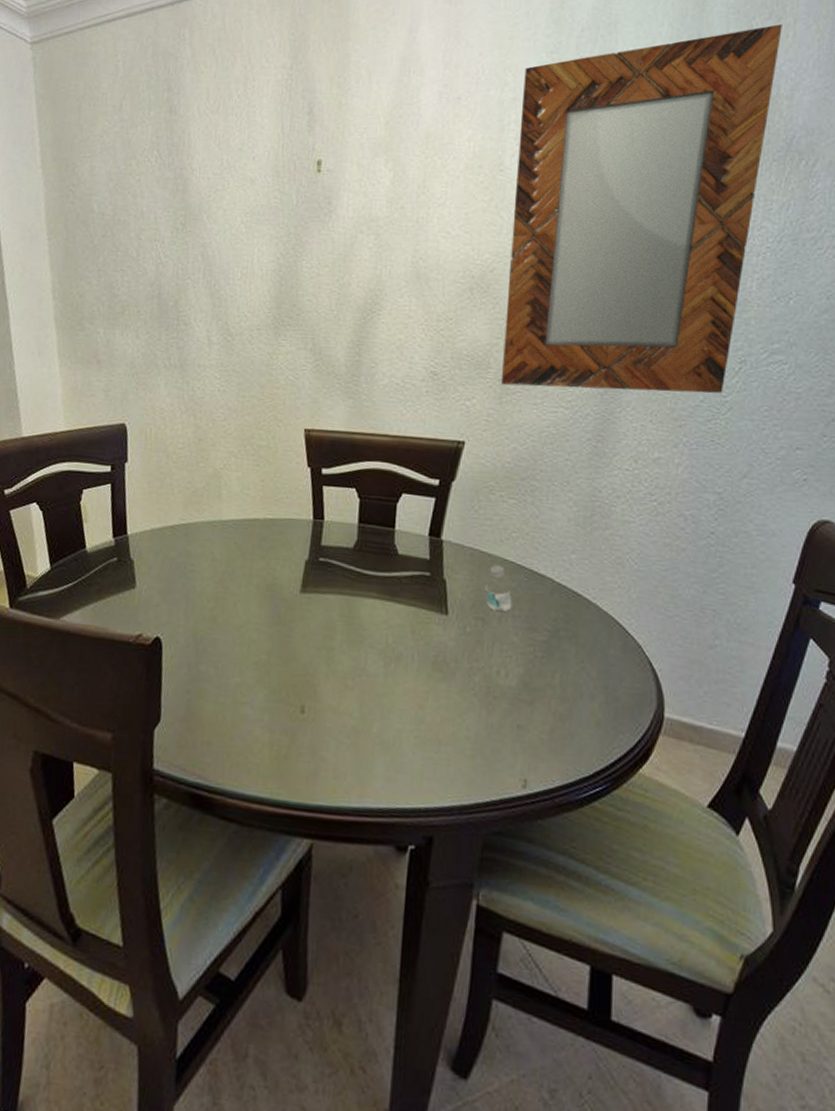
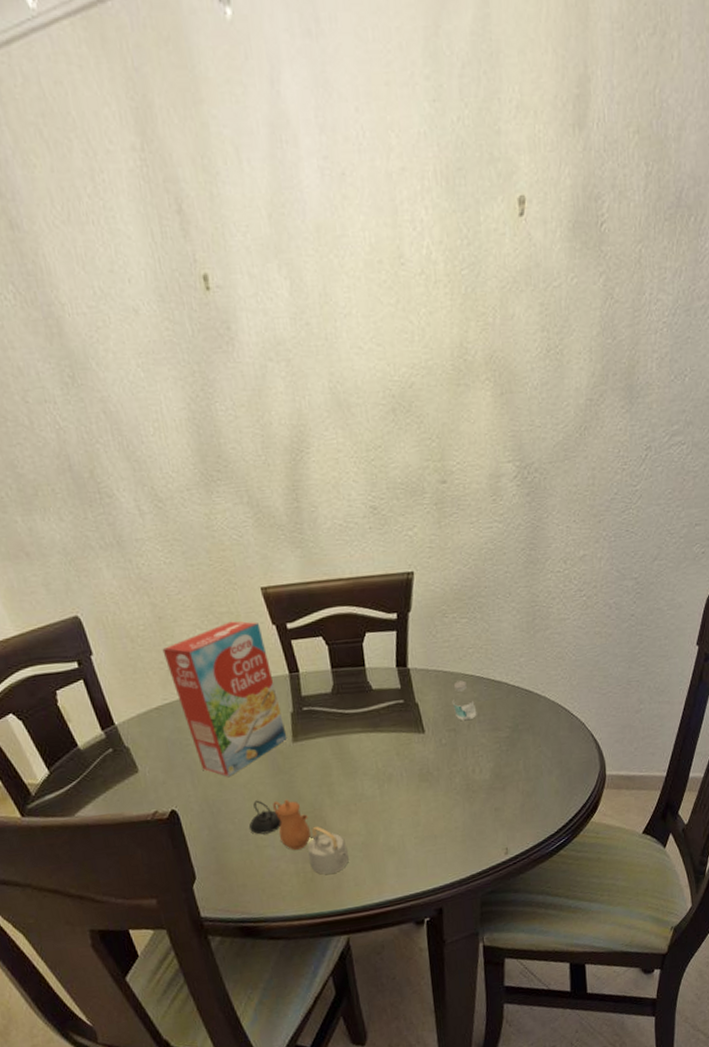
cereal box: none [193,455,296,614] -> present [162,621,287,777]
teapot: none [232,647,334,756] -> present [249,799,349,875]
home mirror: present [502,24,782,394] -> none [408,42,667,508]

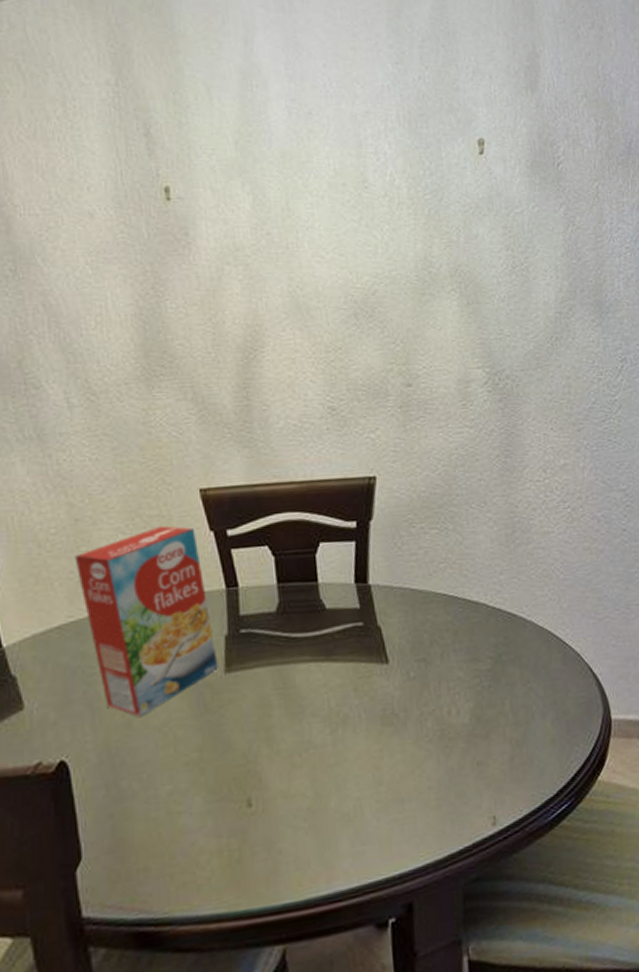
teapot: present [249,799,349,875] -> none [161,747,289,854]
jar: present [452,680,477,721] -> none [421,600,452,650]

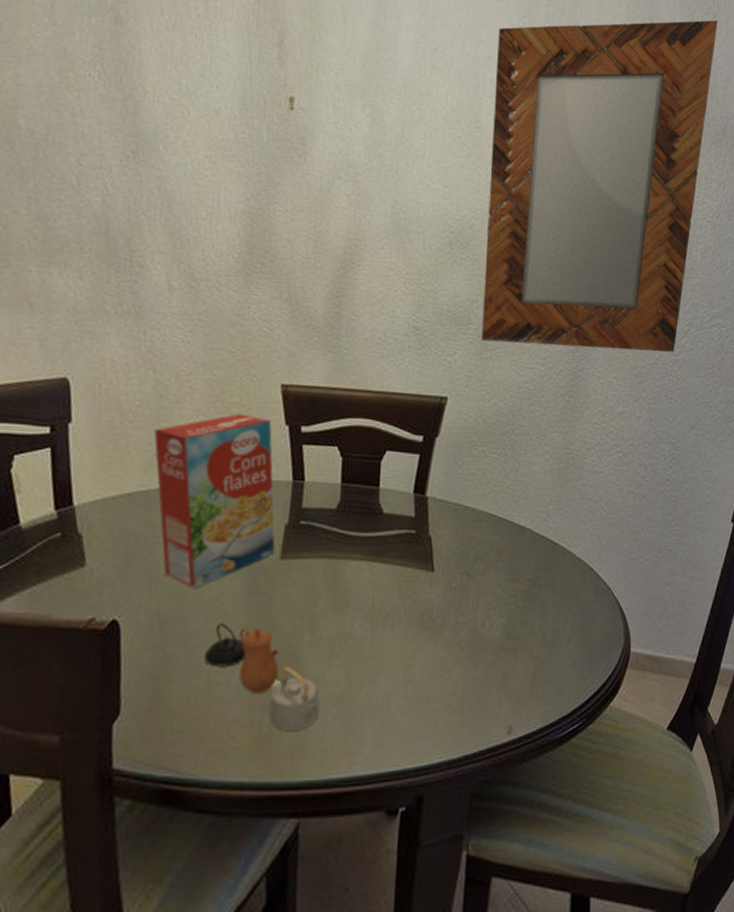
teapot: none [161,747,289,854] -> present [204,623,320,731]
home mirror: none [373,33,611,411] -> present [482,20,718,353]

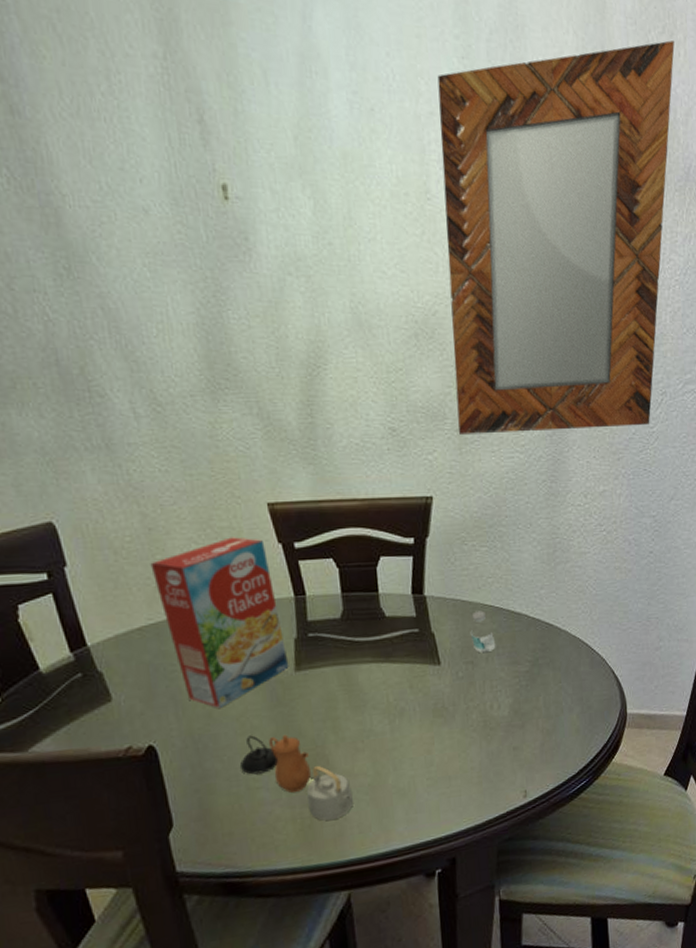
jar: none [469,519,495,565] -> present [470,610,496,654]

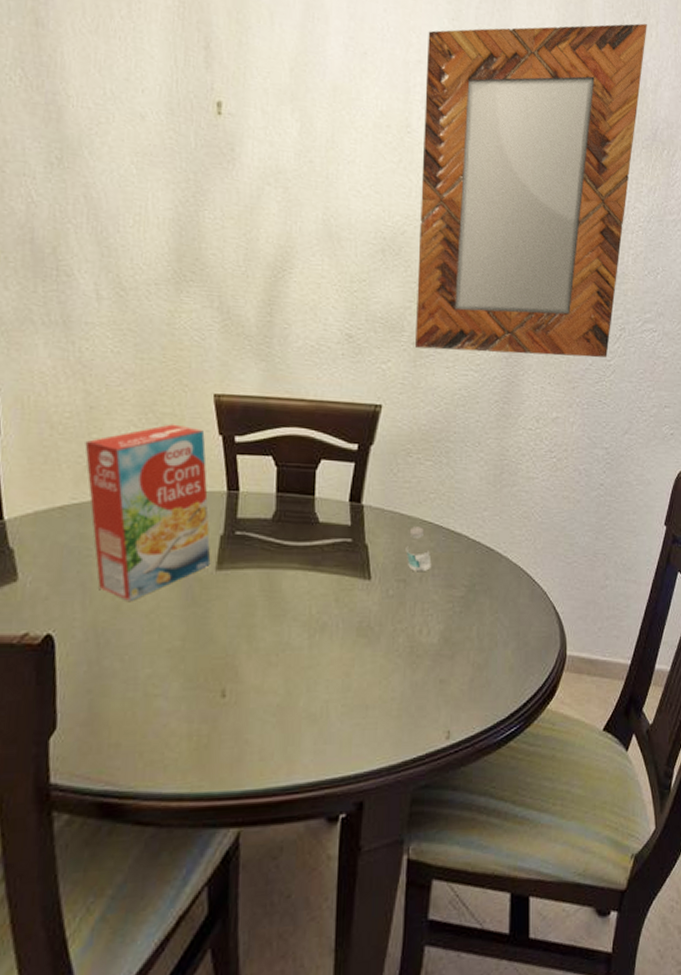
teapot: present [240,734,353,821] -> none [141,635,258,741]

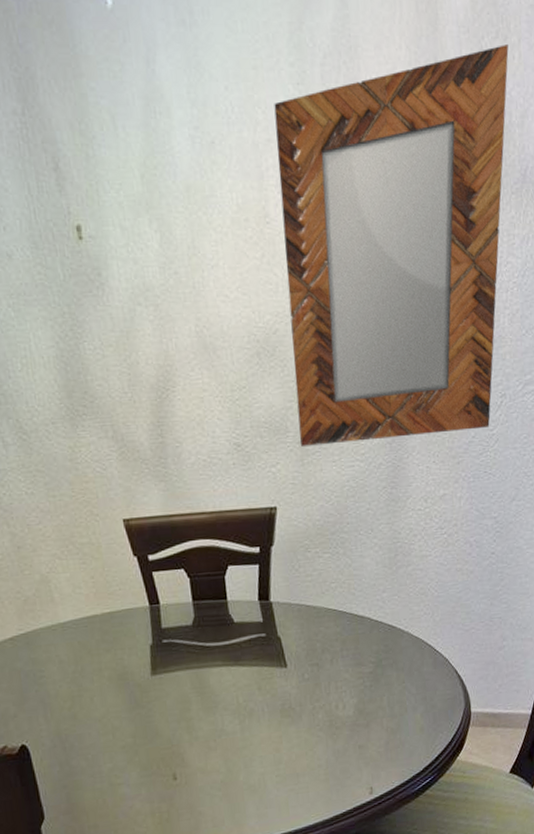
cereal box: present [85,424,211,601] -> none [20,552,146,710]
jar: present [405,526,432,572] -> none [315,614,340,656]

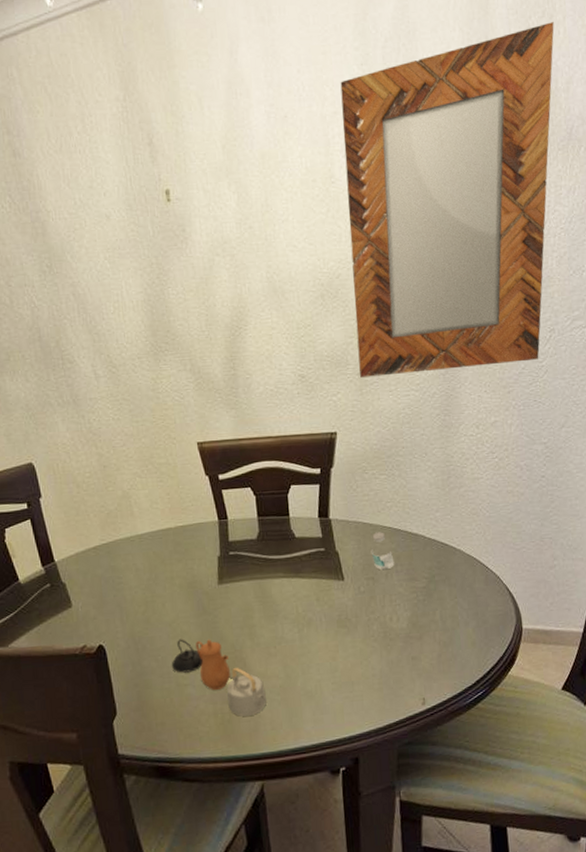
teapot: none [103,734,207,815] -> present [172,639,266,716]
jar: none [315,614,340,656] -> present [371,532,395,571]

